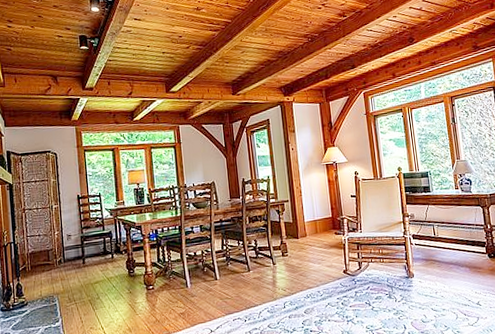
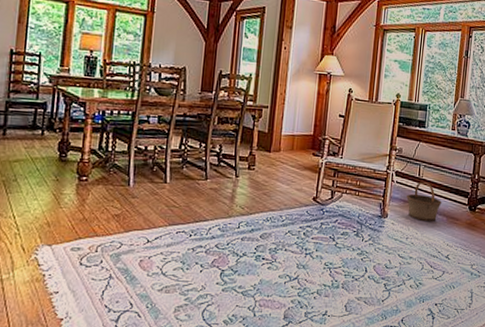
basket: none [427,239,462,275] -> present [406,181,442,221]

